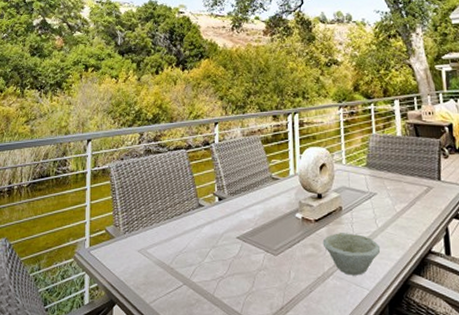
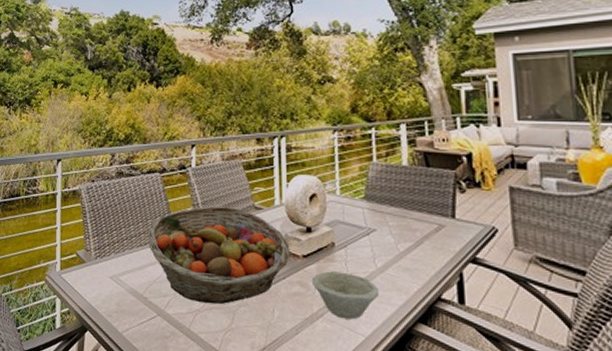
fruit basket: none [175,177,304,270] -> present [148,205,290,304]

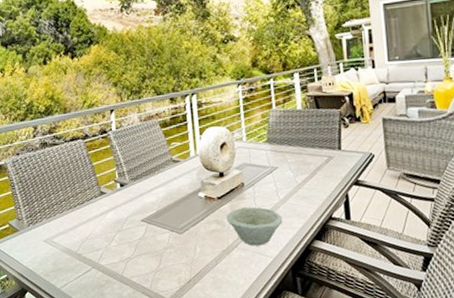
fruit basket: present [148,205,290,304] -> none [76,162,207,251]

